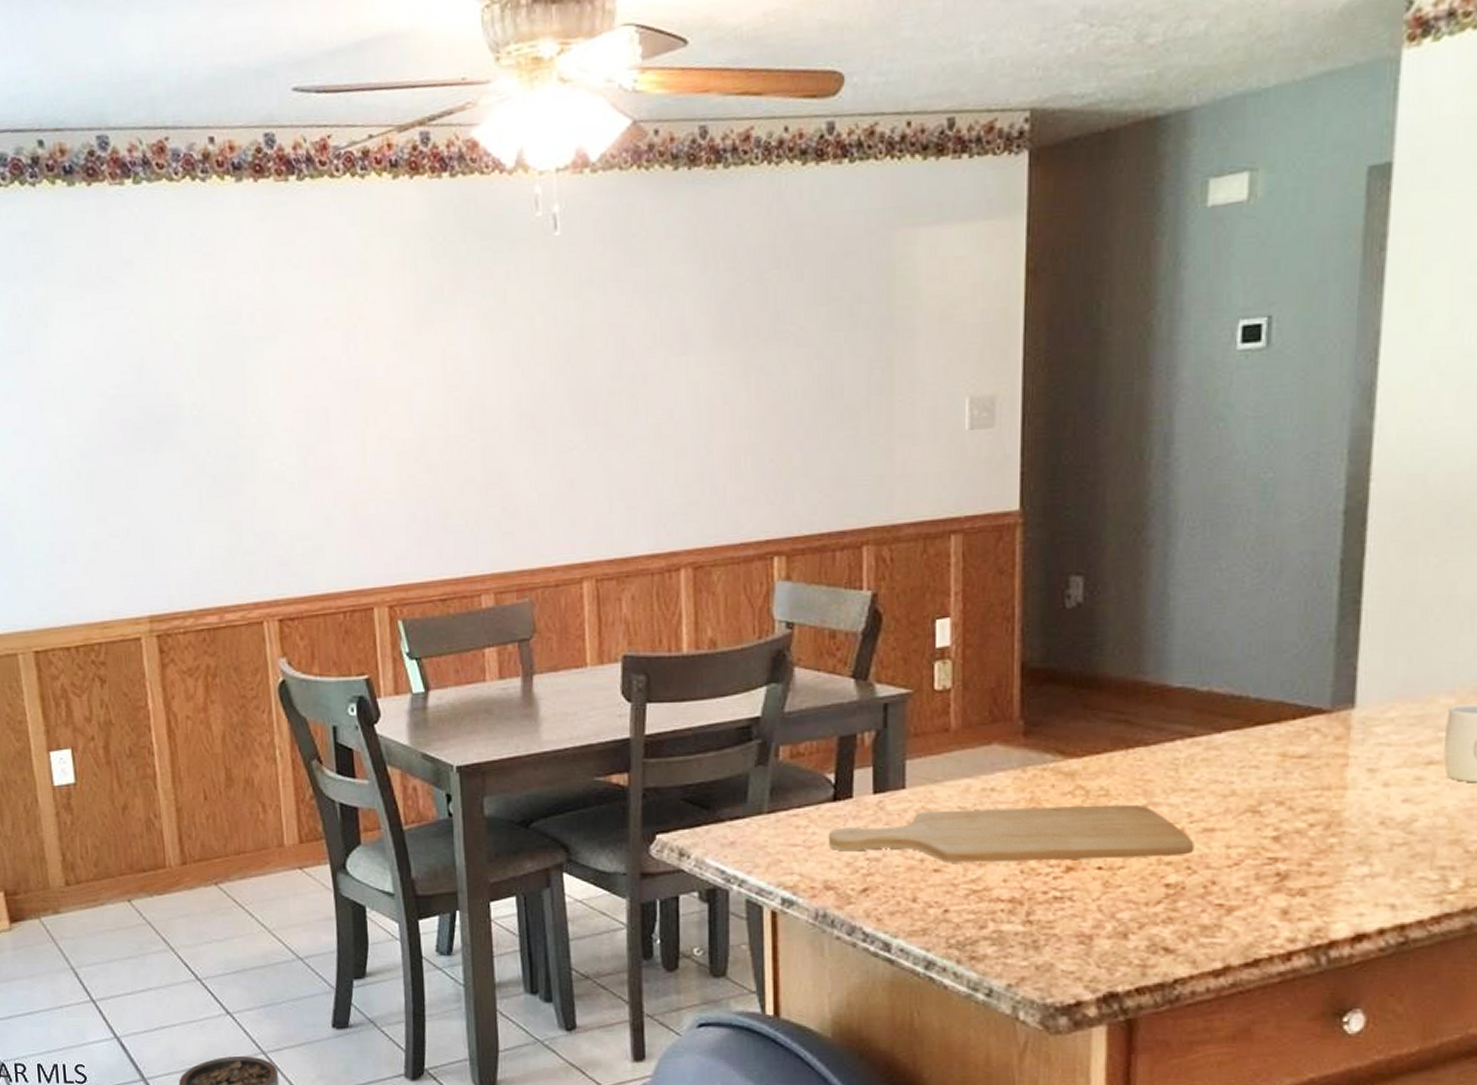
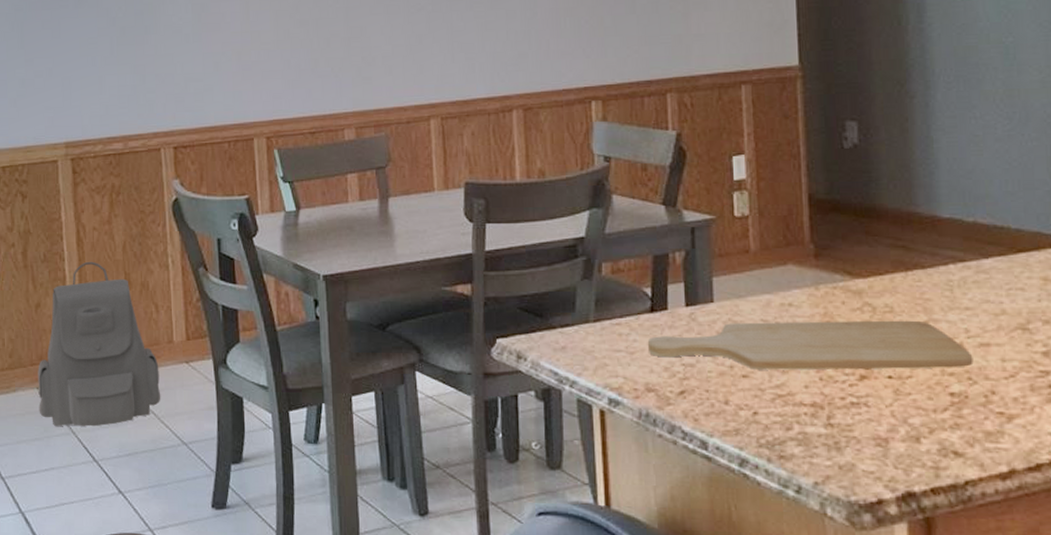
backpack: none [128,755,272,942] -> present [38,261,161,427]

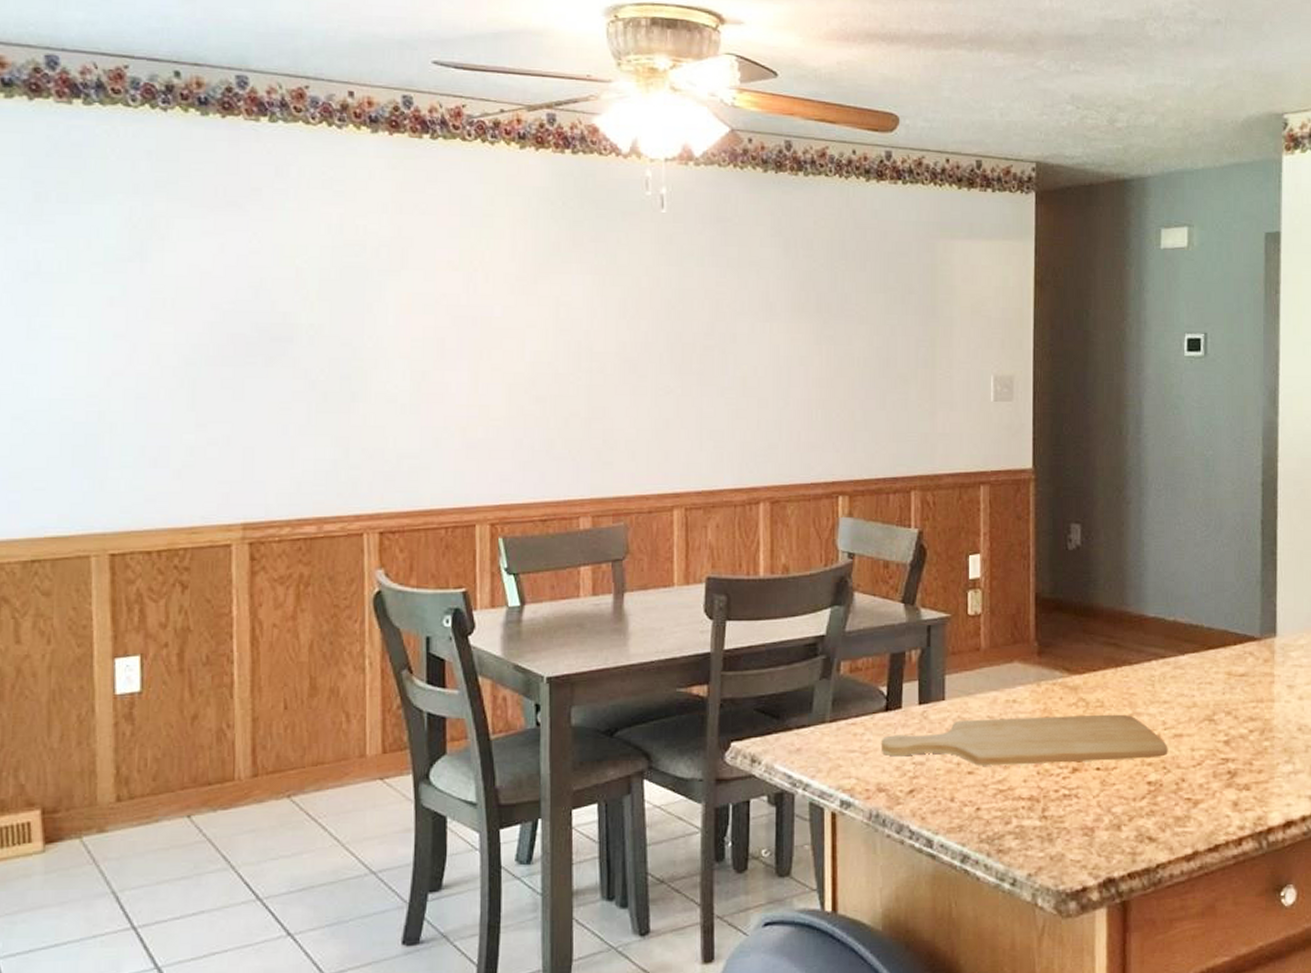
backpack: present [38,261,161,427] -> none [188,664,347,860]

